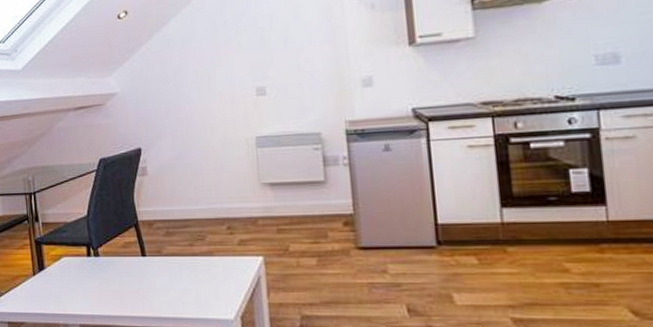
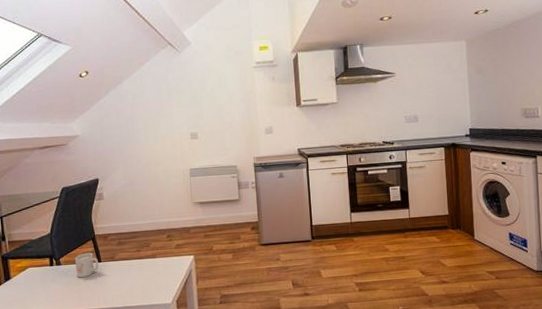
mug: none [115,243,143,275] -> present [75,252,99,278]

